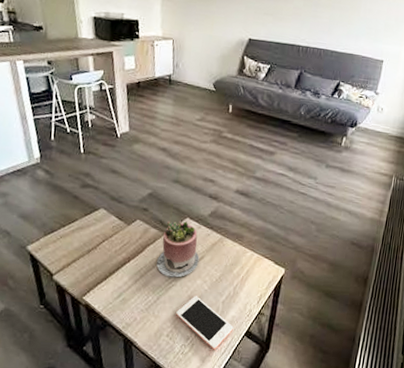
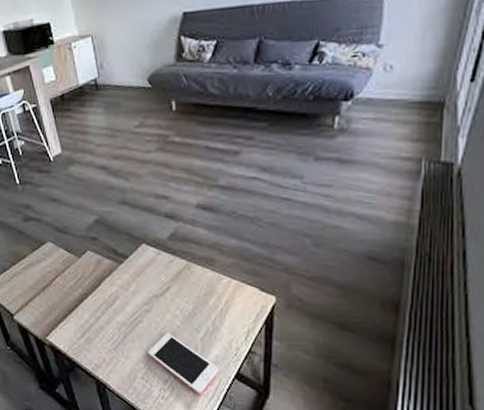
succulent planter: present [157,220,200,278] -> none [117,248,165,313]

